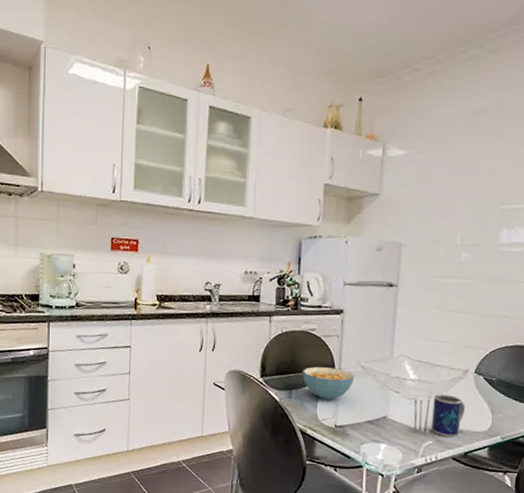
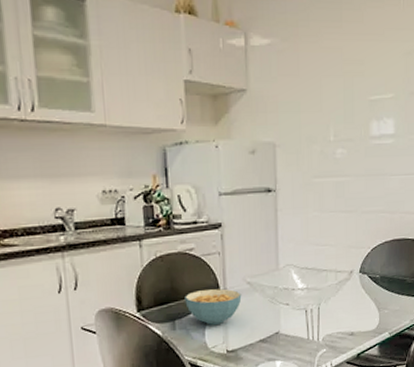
mug: present [431,394,465,438] -> none [323,298,354,342]

